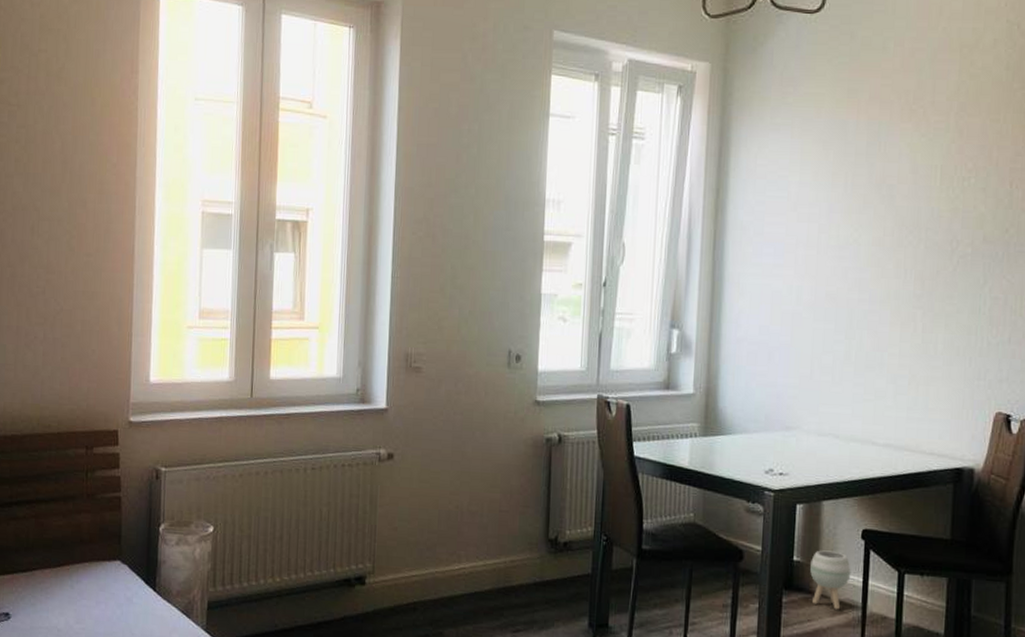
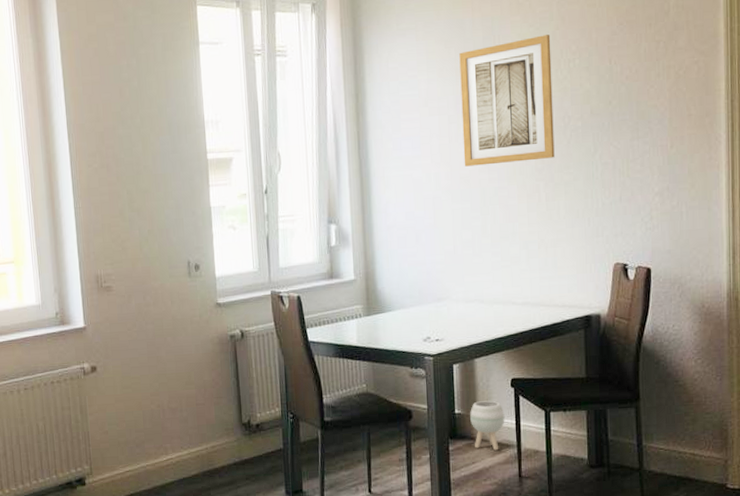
wall art: none [831,147,945,285] -> present [459,35,555,167]

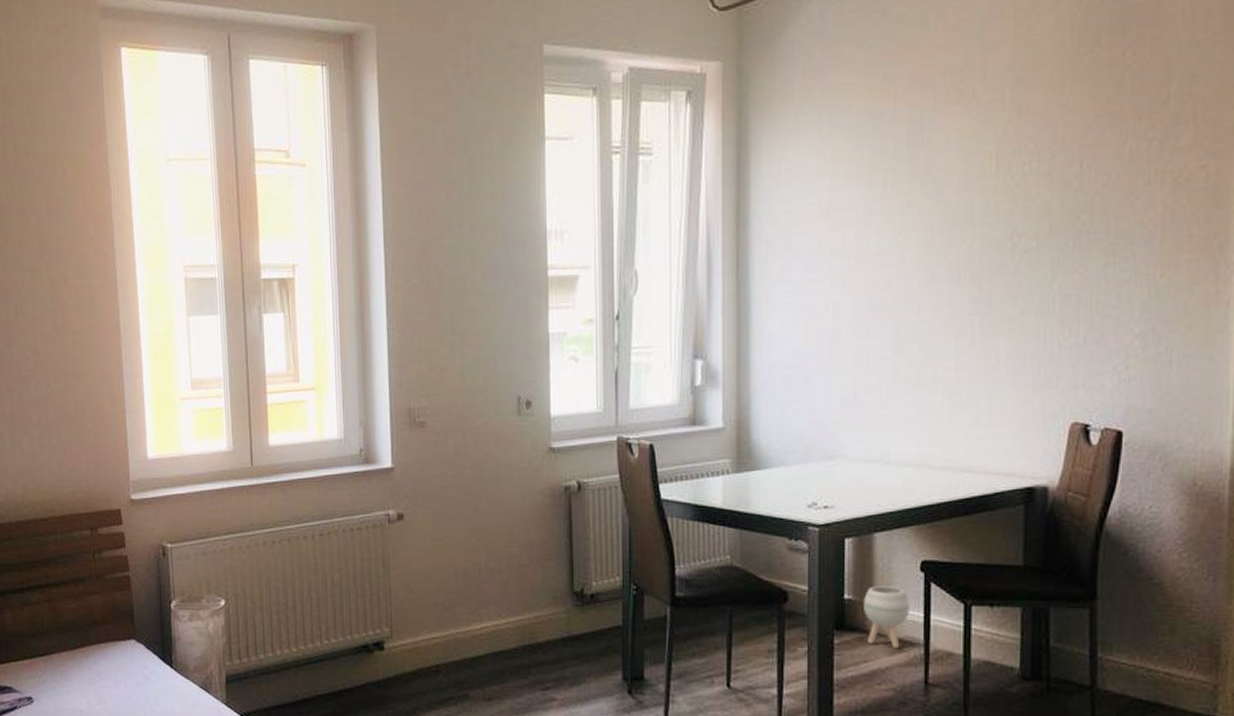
wall art: present [459,35,555,167] -> none [873,130,1000,294]

